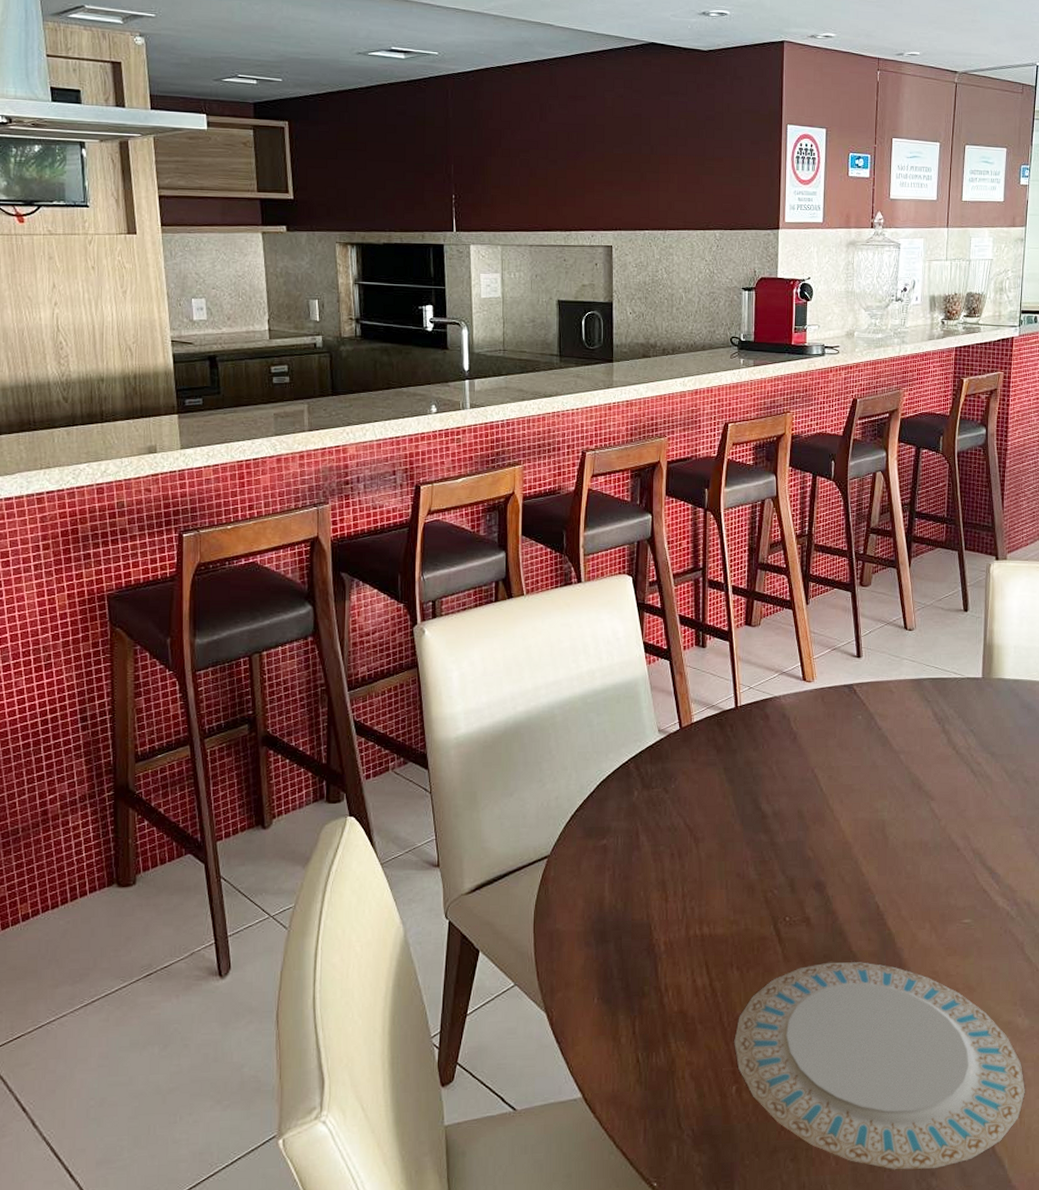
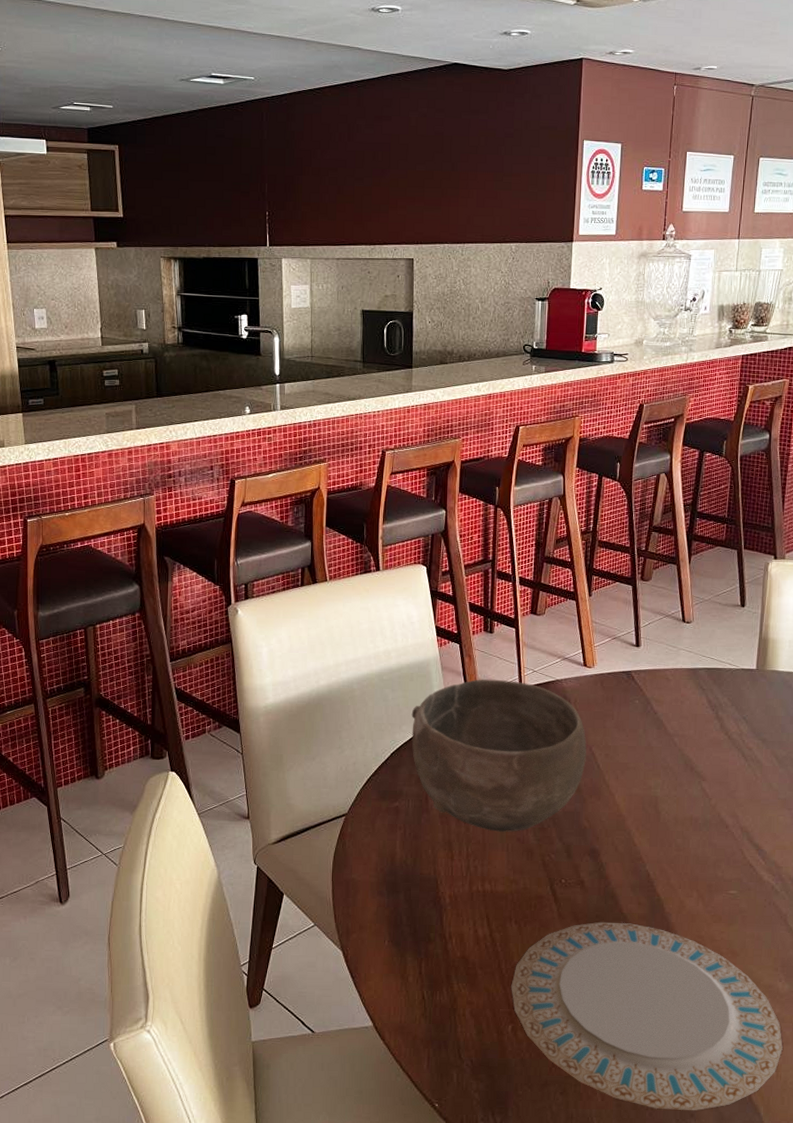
bowl: none [619,698,808,868] -> present [411,679,587,832]

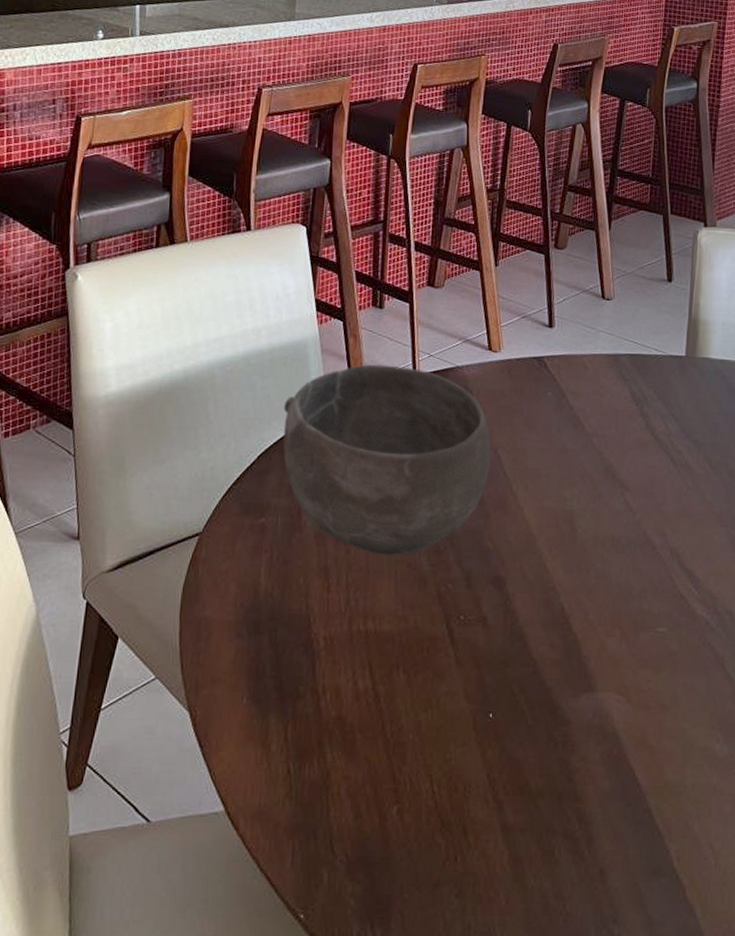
plate: present [511,921,783,1111] -> none [397,669,722,915]

